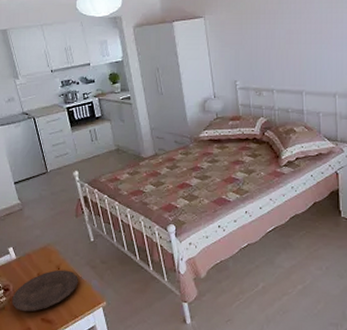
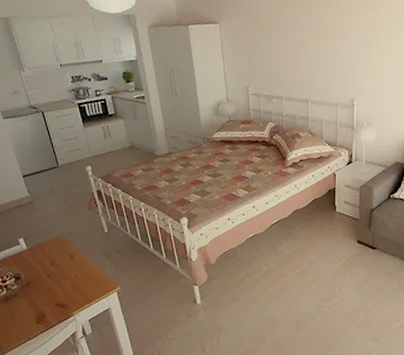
plate: present [12,270,78,312] -> none [24,259,92,298]

